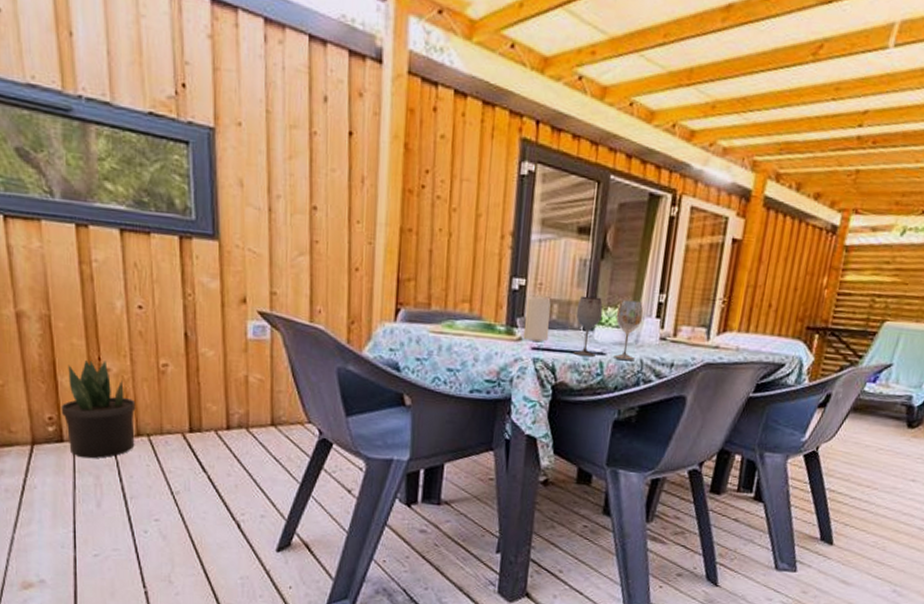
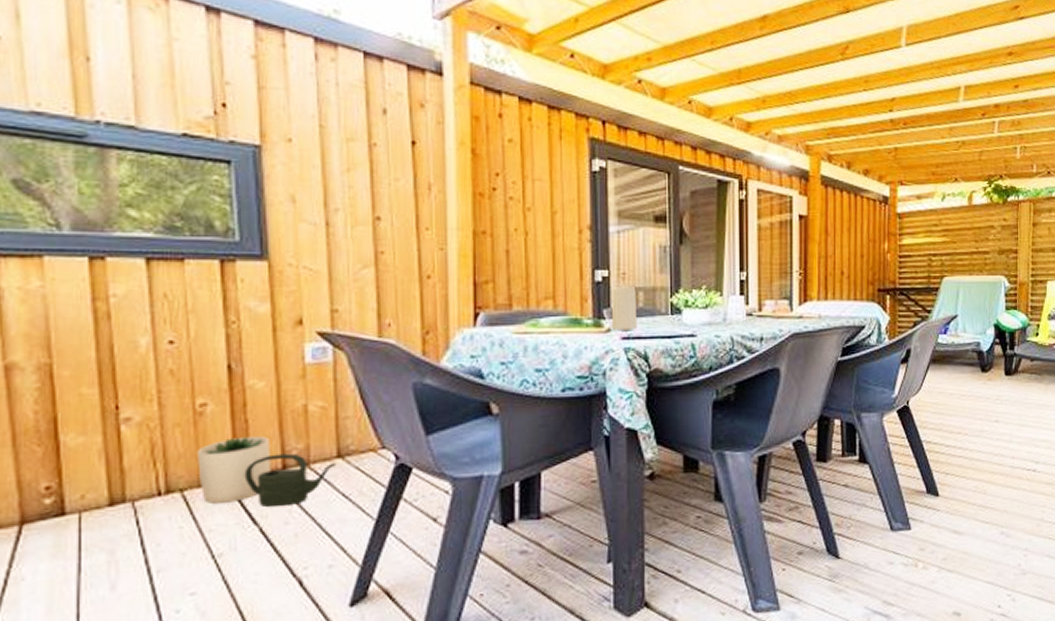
planter: present [61,360,136,459] -> none [63,409,165,531]
planter: none [160,396,218,451] -> present [197,435,271,504]
watering can: none [196,415,271,461] -> present [244,453,337,507]
wineglass: present [573,296,644,361] -> none [662,281,728,341]

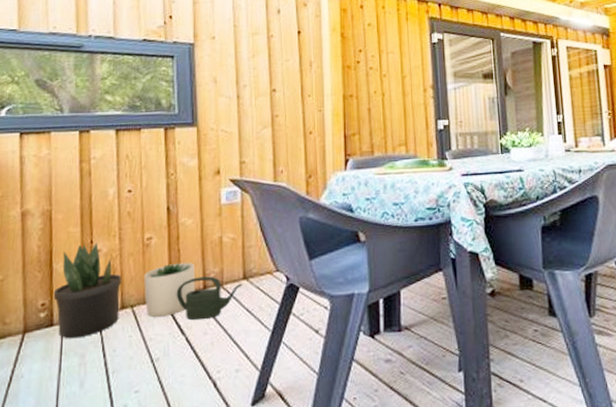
planter: none [63,409,165,531] -> present [53,243,122,339]
candle: present [611,285,638,331] -> none [452,131,474,169]

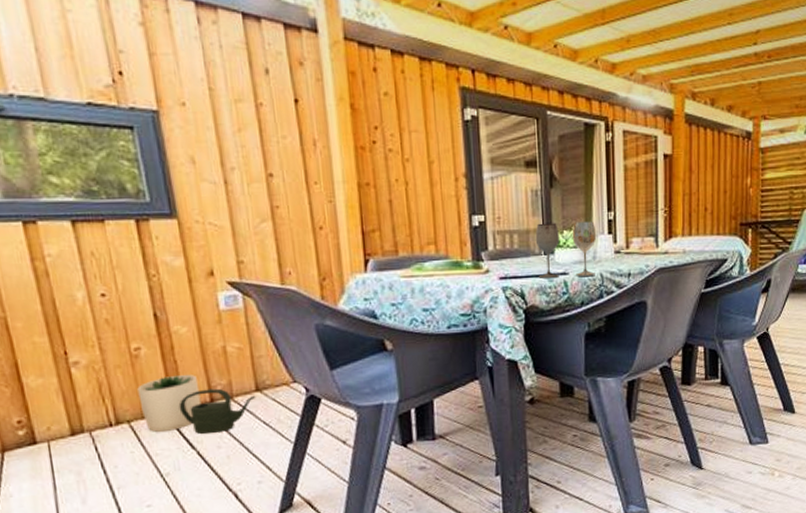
planter: present [53,243,122,339] -> none [29,354,116,457]
wineglass: none [492,123,548,176] -> present [535,221,597,279]

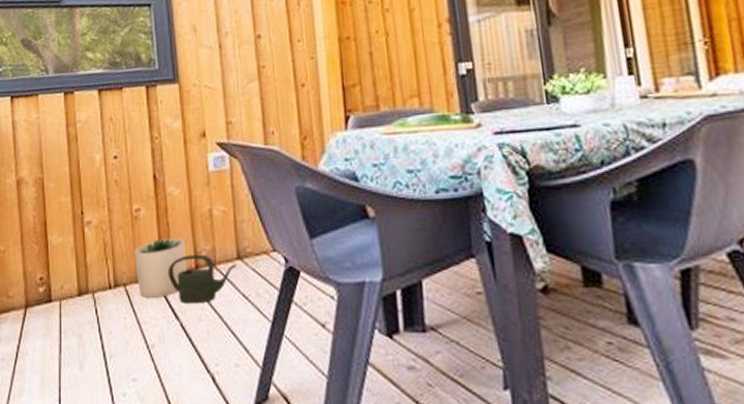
wineglass: present [535,221,597,279] -> none [533,61,617,133]

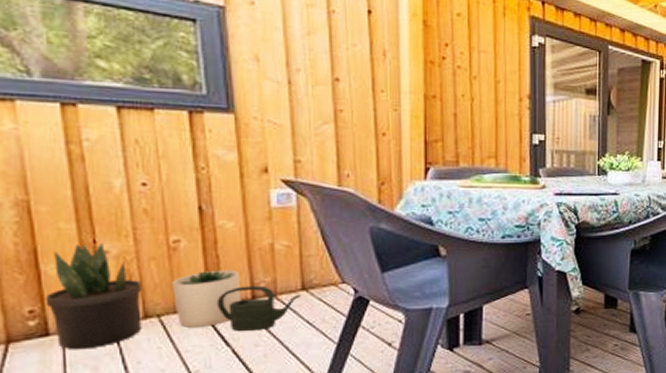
planter: none [50,214,113,317] -> present [45,243,142,350]

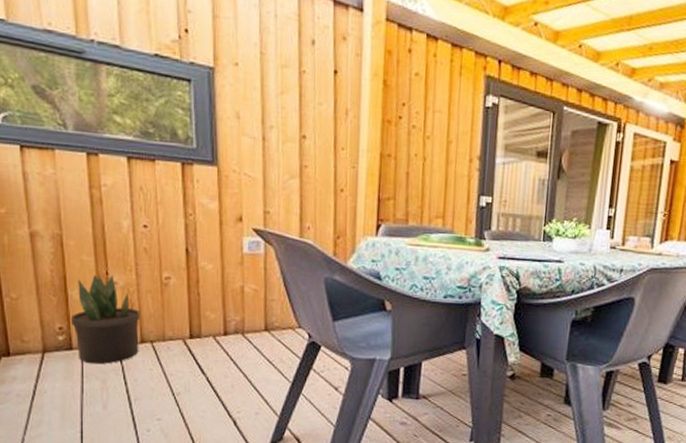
planter: present [172,269,242,328] -> none [163,306,216,355]
watering can: present [216,285,302,331] -> none [196,322,264,363]

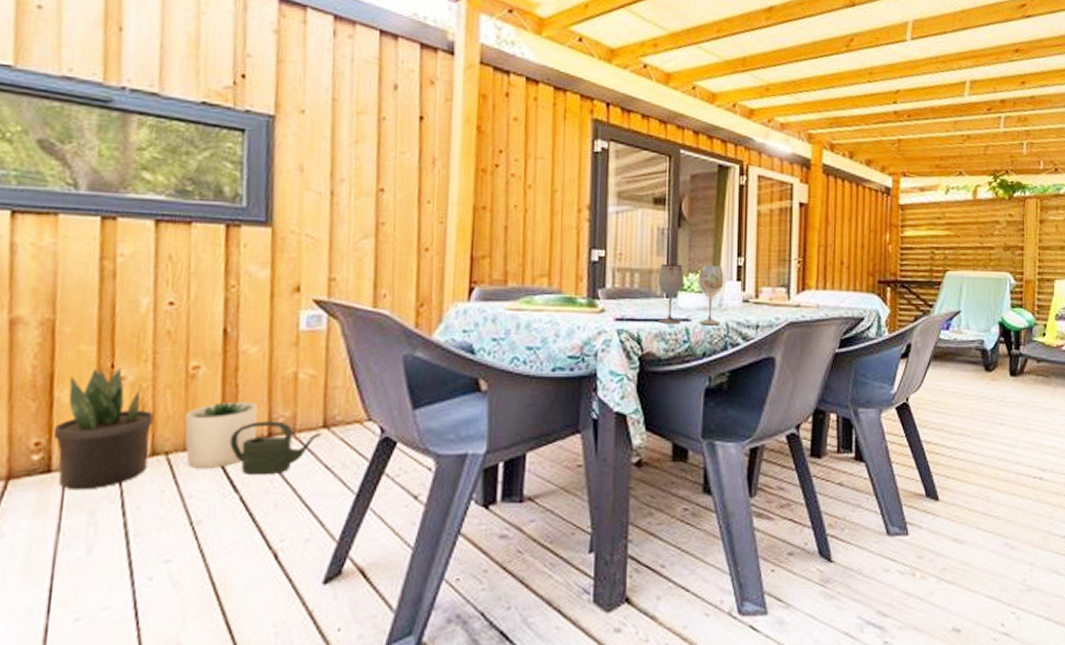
planter: none [163,306,216,355] -> present [185,401,259,468]
watering can: none [196,322,264,363] -> present [229,421,322,474]
wineglass: none [535,211,596,267] -> present [658,263,724,326]

